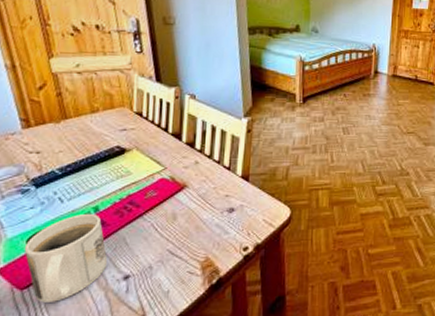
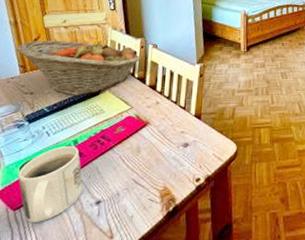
fruit basket: none [16,88,175,156] -> present [16,40,140,96]

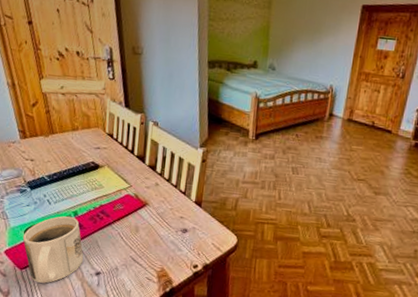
fruit basket: present [16,40,140,96] -> none [15,105,140,168]

